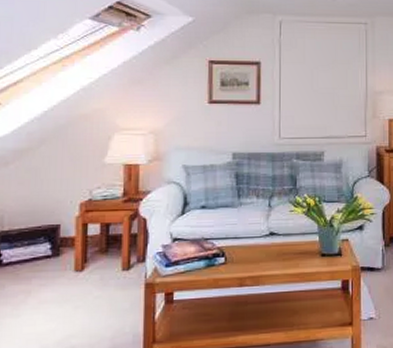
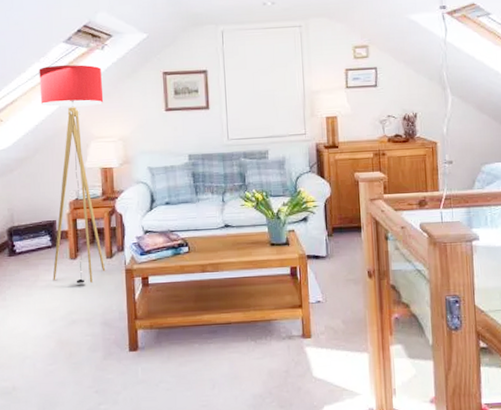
floor lamp: none [49,43,135,301] -> present [39,64,106,284]

